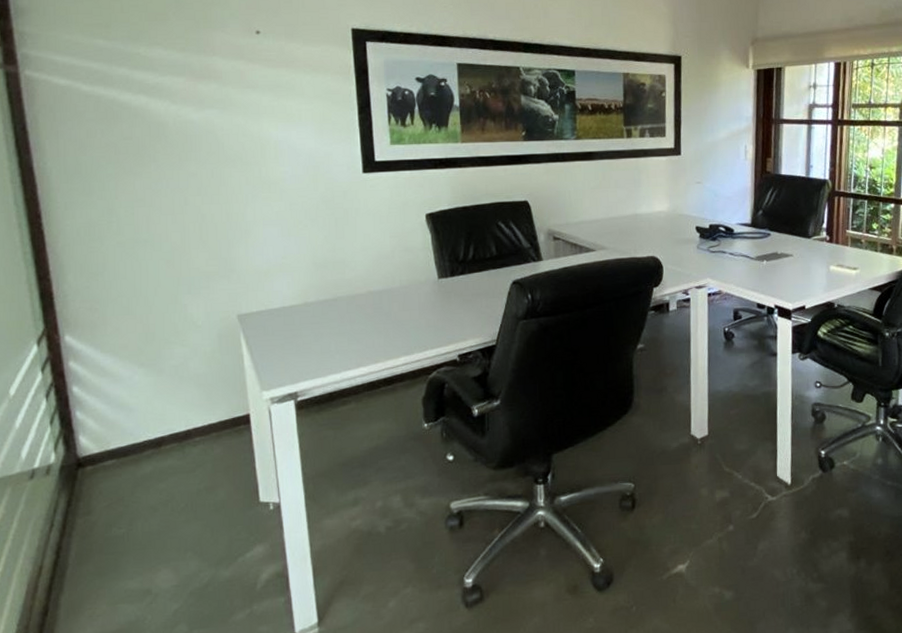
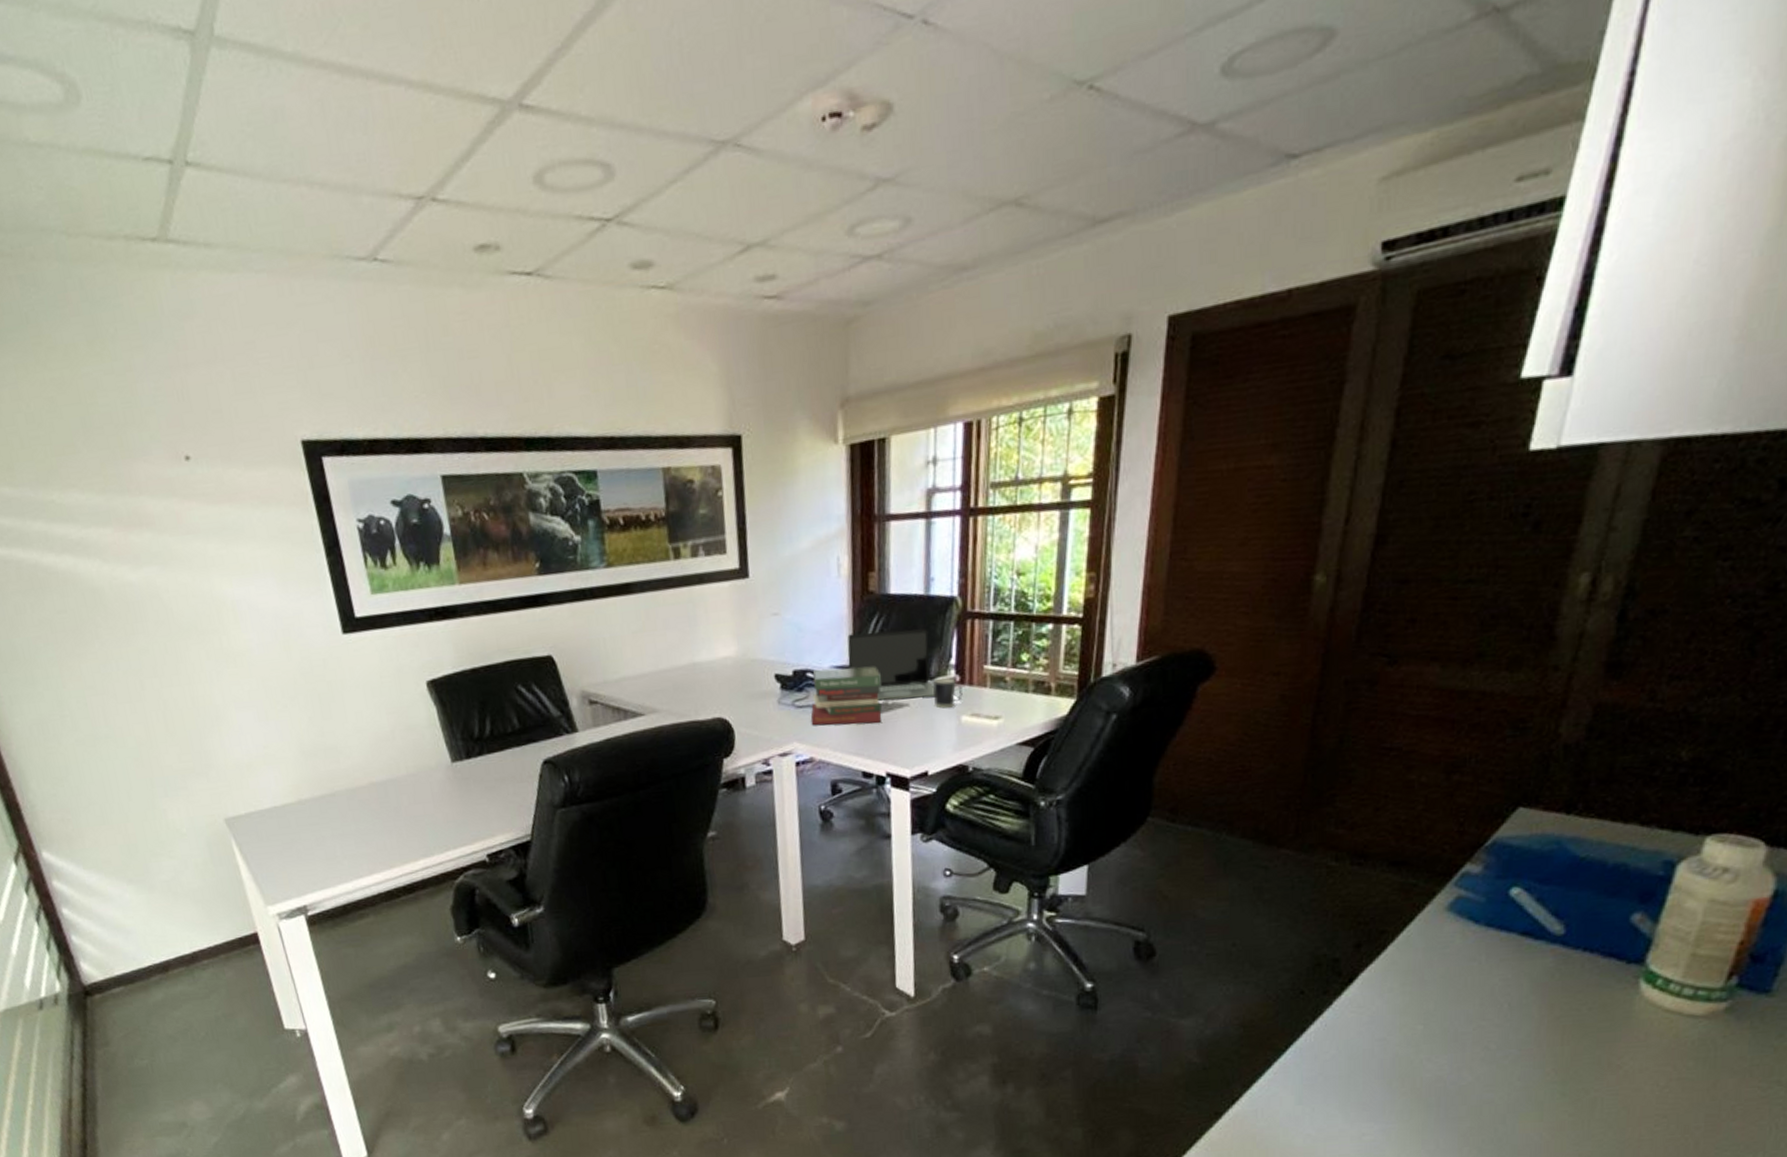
books: none [720,225,774,268] -> present [810,666,882,726]
laptop: none [750,200,812,251] -> present [847,629,936,701]
mug: none [810,237,831,259] -> present [933,678,963,708]

